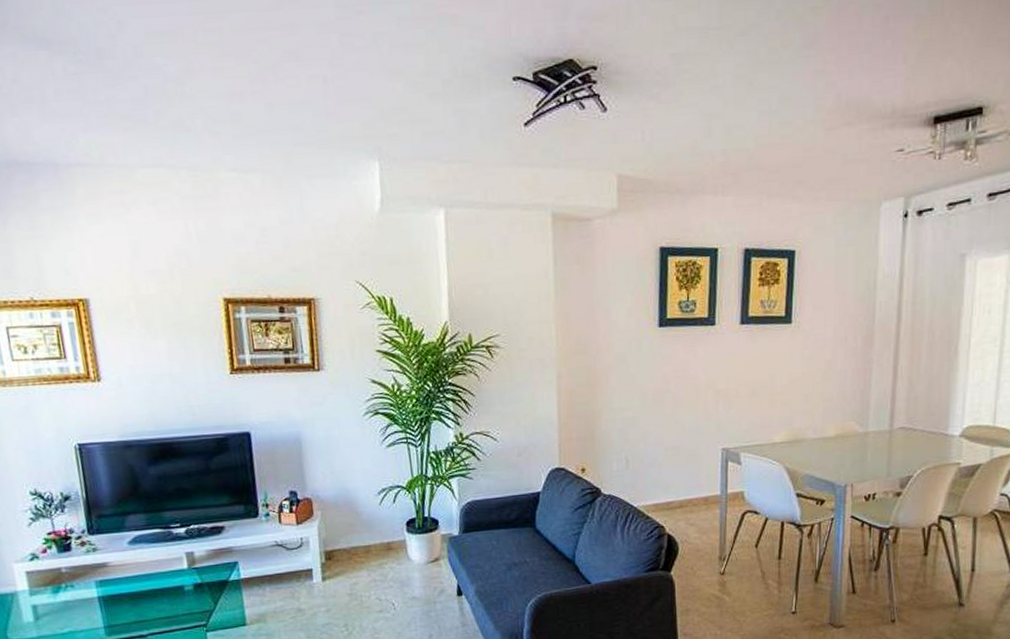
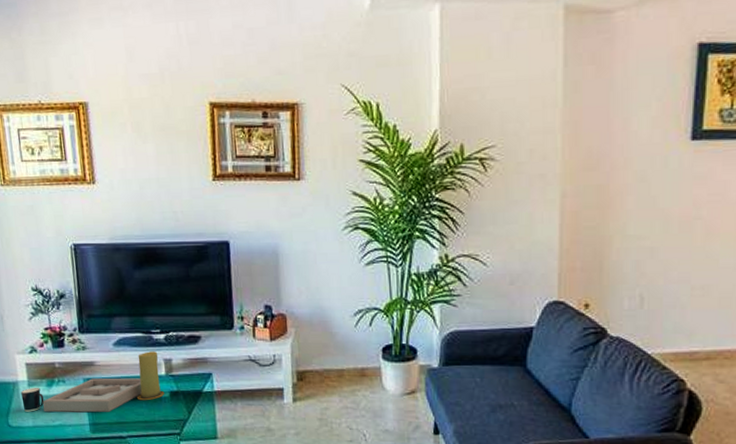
mug: none [21,595,50,623] -> present [21,387,44,412]
decorative tray: none [47,574,163,621] -> present [42,377,142,413]
candle: none [156,546,188,597] -> present [137,351,165,401]

